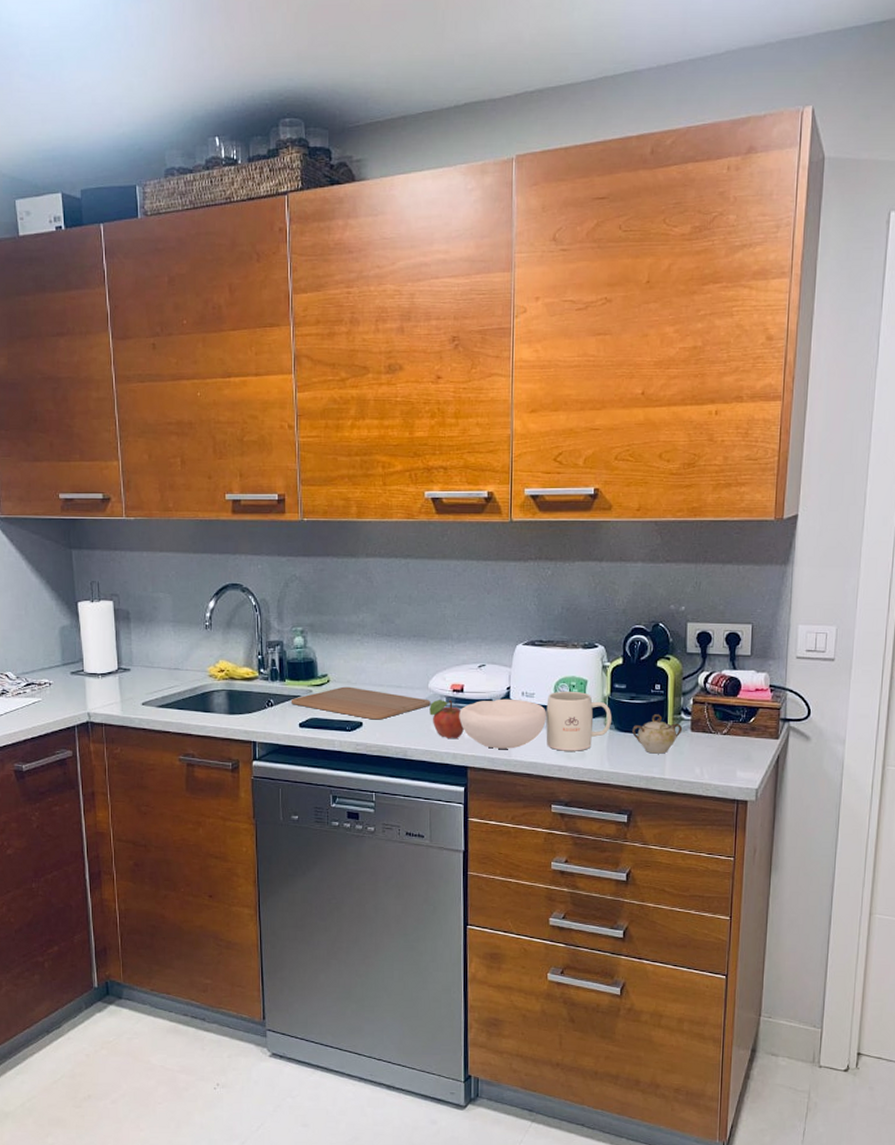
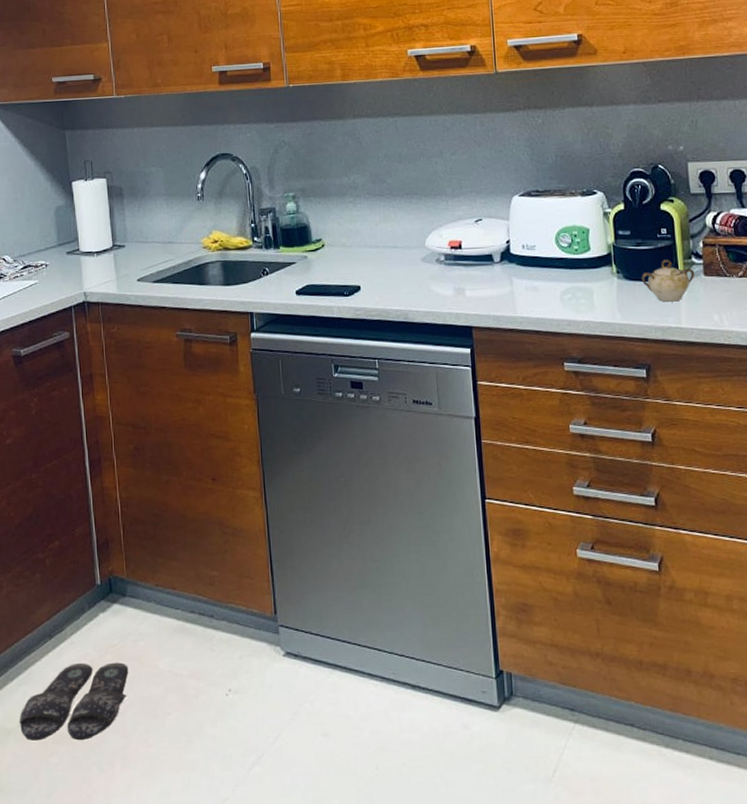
slippers: none [16,1056,122,1123] -> present [19,662,128,741]
chopping board: present [290,686,431,720] -> none [286,250,429,283]
fruit: present [429,699,464,738] -> none [428,257,465,298]
bowl: present [459,698,546,749] -> none [459,252,550,306]
mug: present [546,691,613,751] -> none [549,240,620,305]

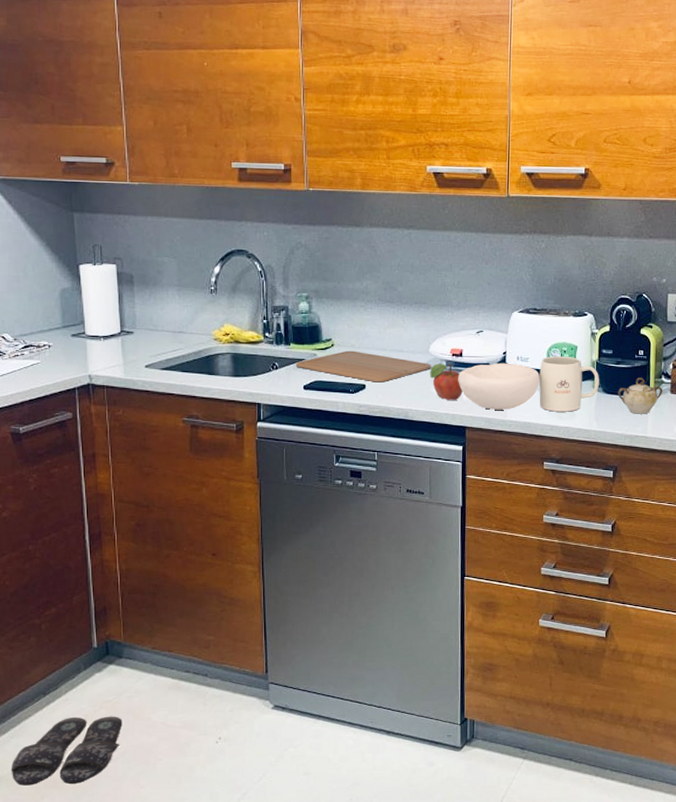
chopping board: none [286,250,429,283] -> present [295,350,431,383]
fruit: none [428,257,465,298] -> present [430,363,463,400]
bowl: none [459,252,550,306] -> present [458,363,540,410]
mug: none [549,240,620,305] -> present [539,356,600,412]

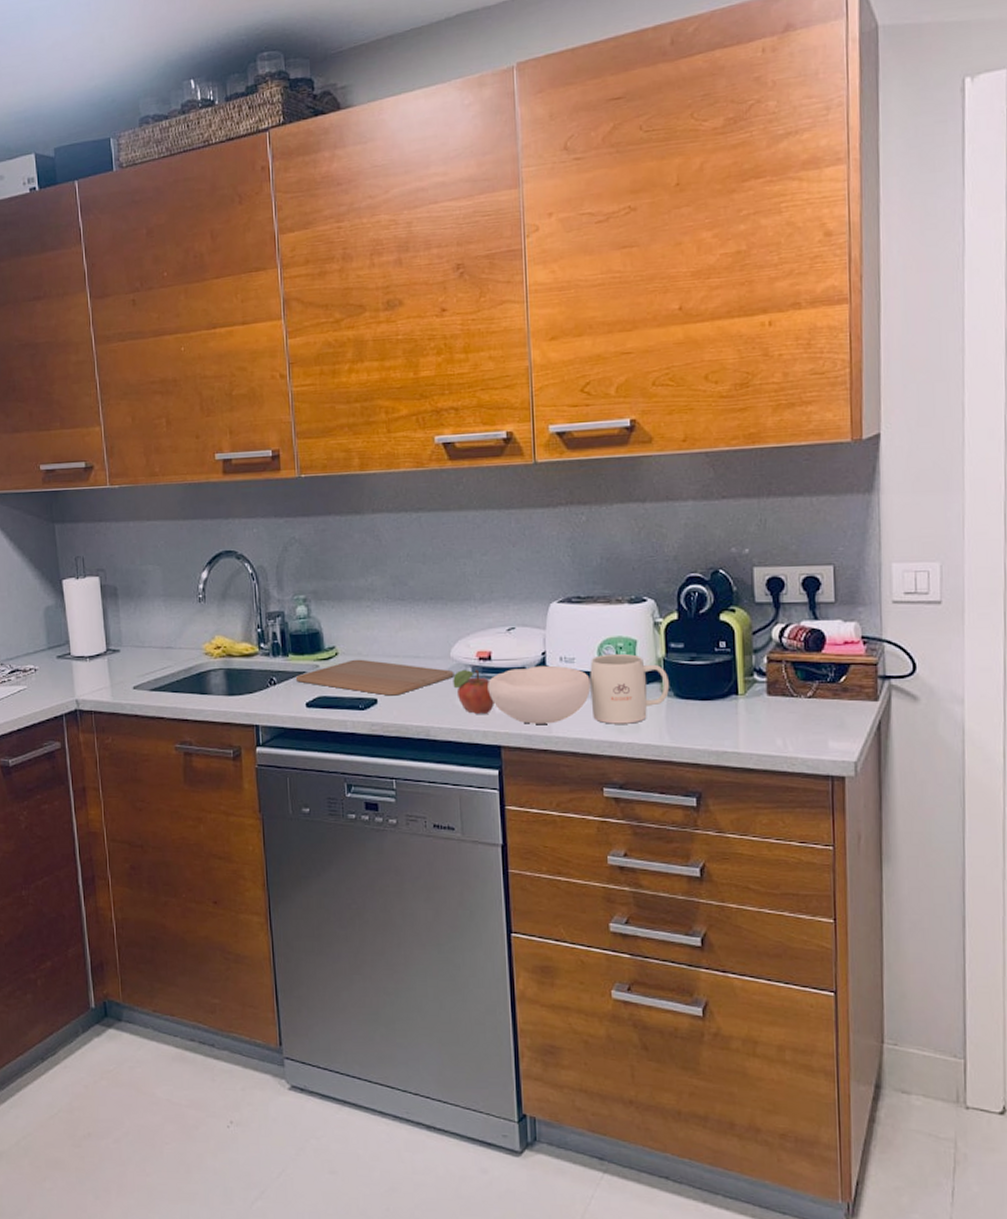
slippers: present [10,716,121,786] -> none [11,1087,124,1166]
sugar bowl: present [618,378,663,414] -> none [695,677,757,724]

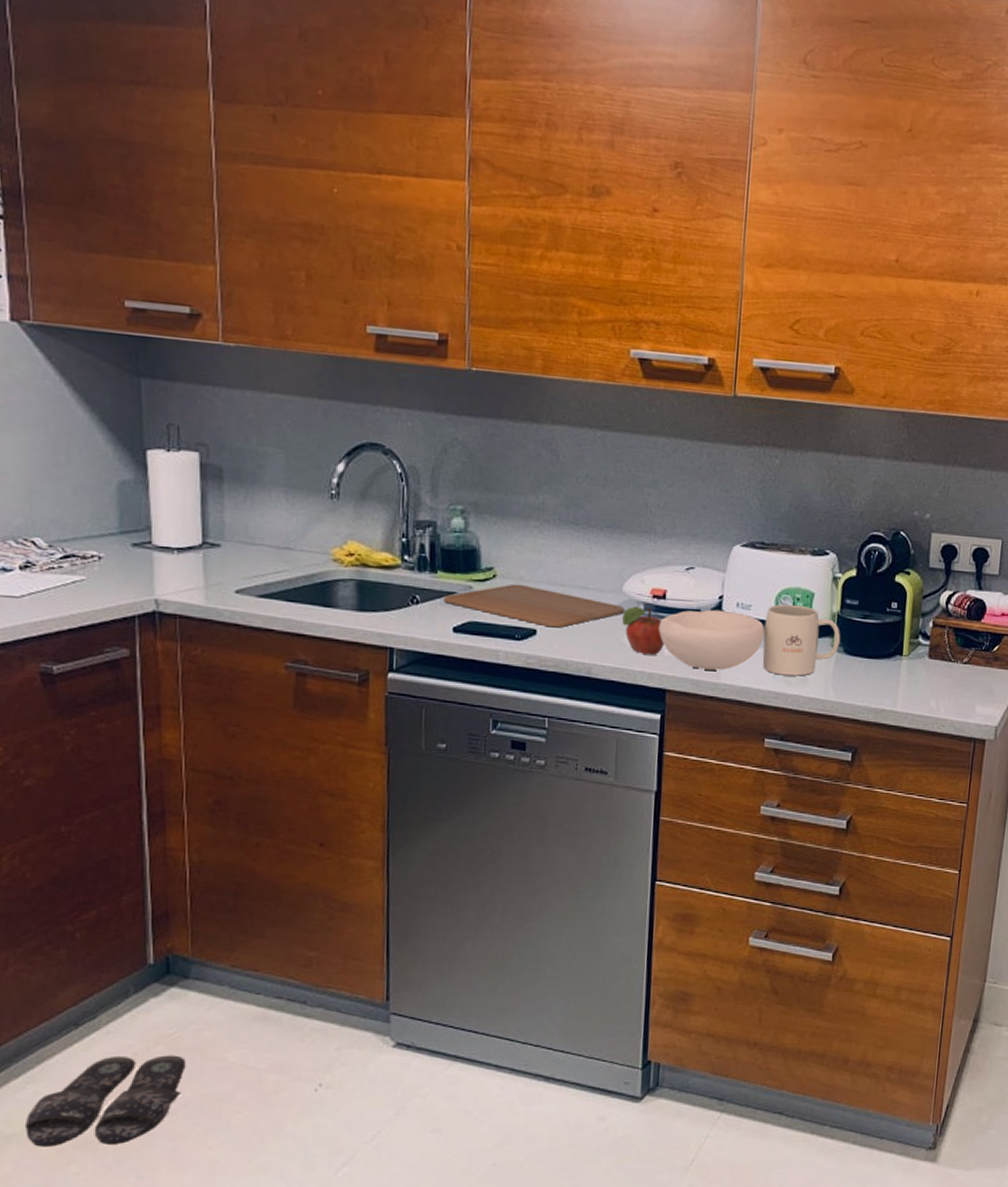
slippers: none [11,1087,124,1166] -> present [24,1055,184,1147]

